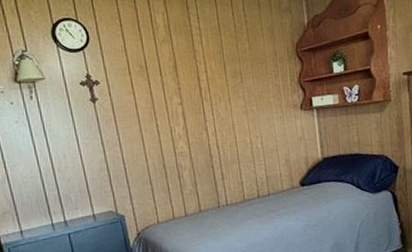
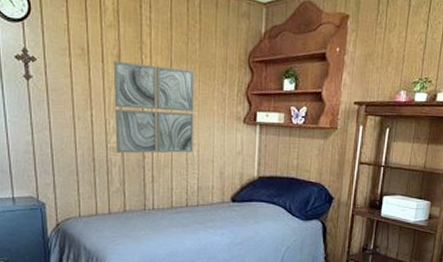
wall art: none [171,68,257,157] -> present [113,60,195,154]

